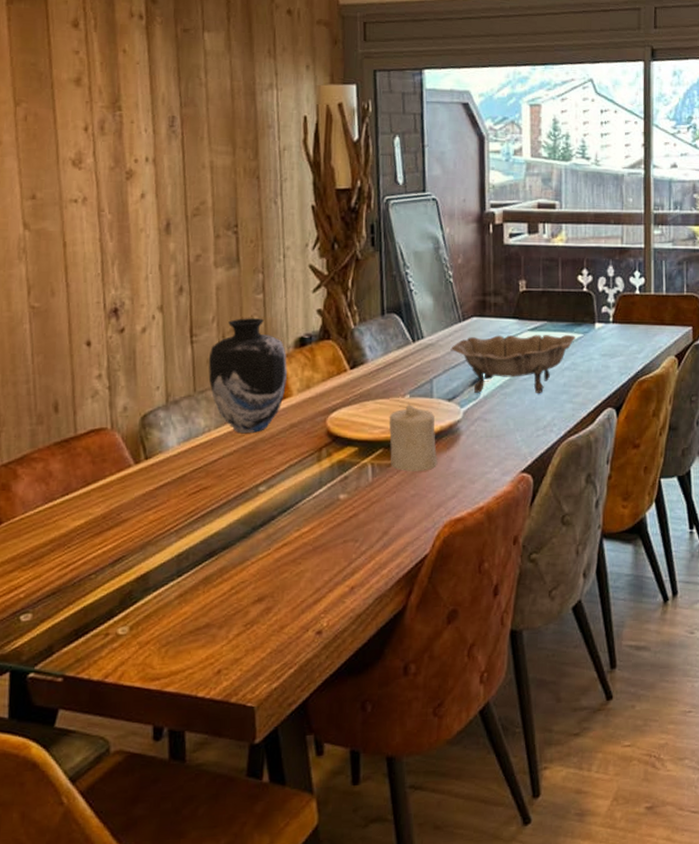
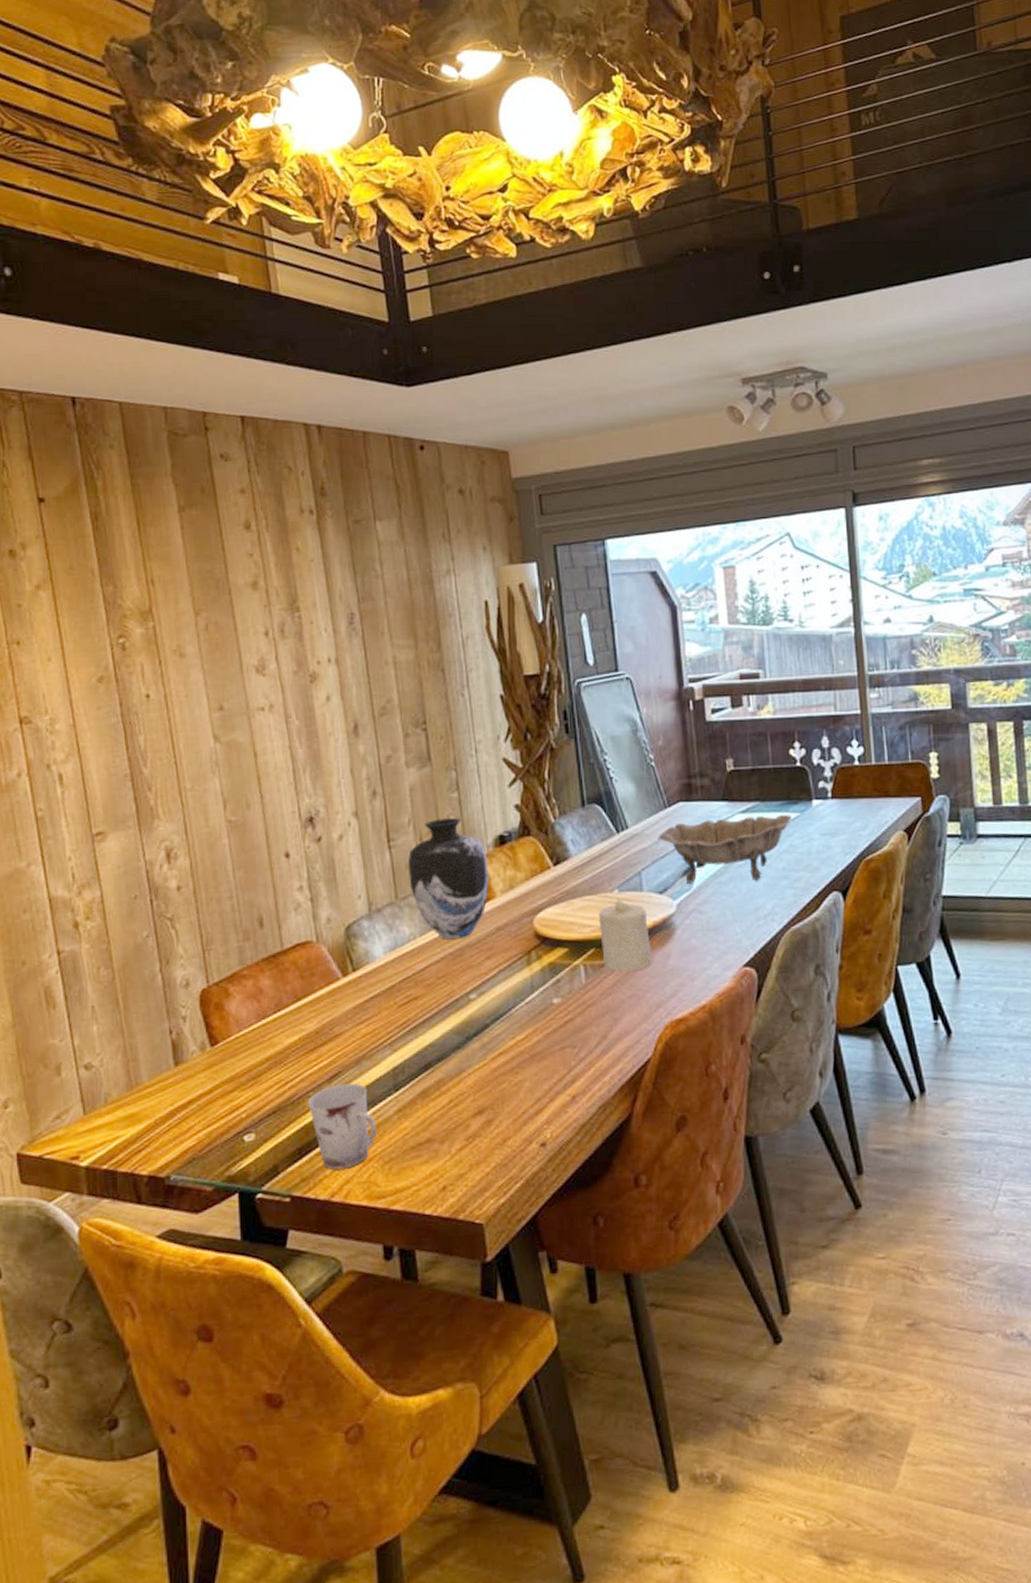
cup: none [89,568,157,651] -> present [308,1083,377,1170]

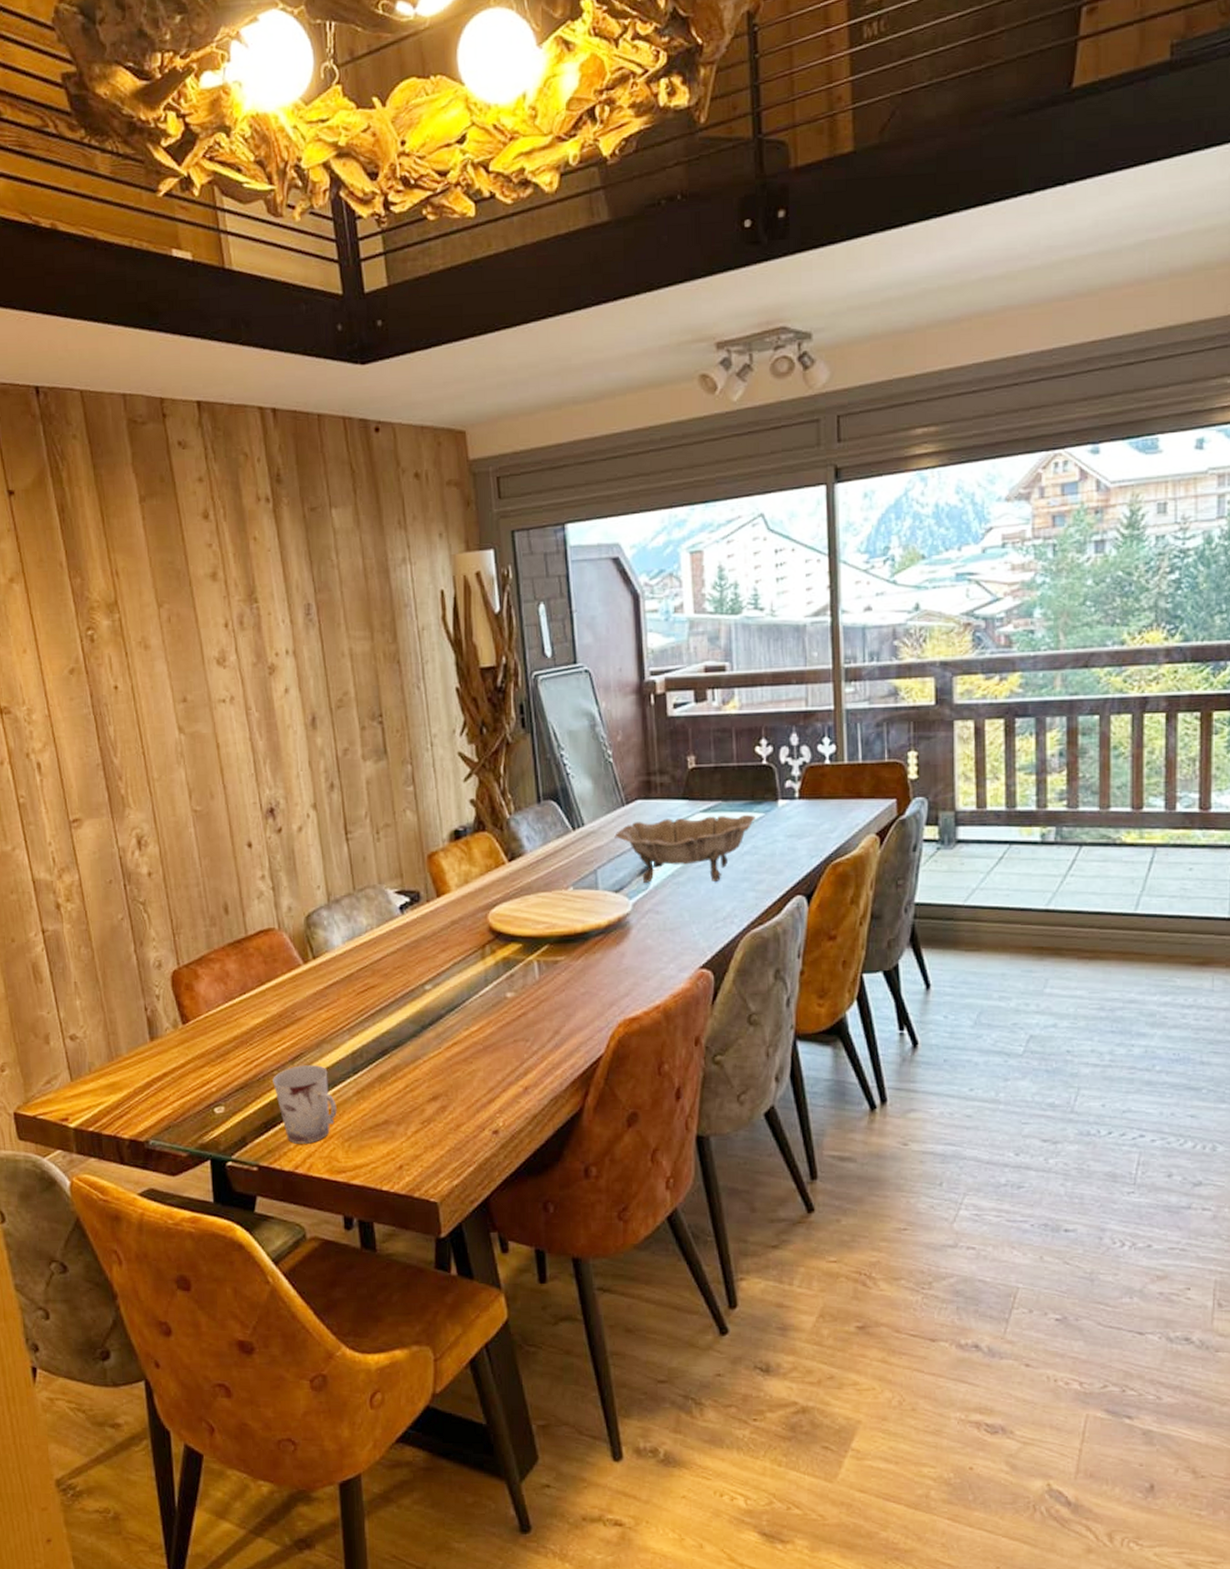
vase: present [407,818,489,939] -> none [364,812,444,931]
candle: present [599,898,653,971] -> none [554,896,608,968]

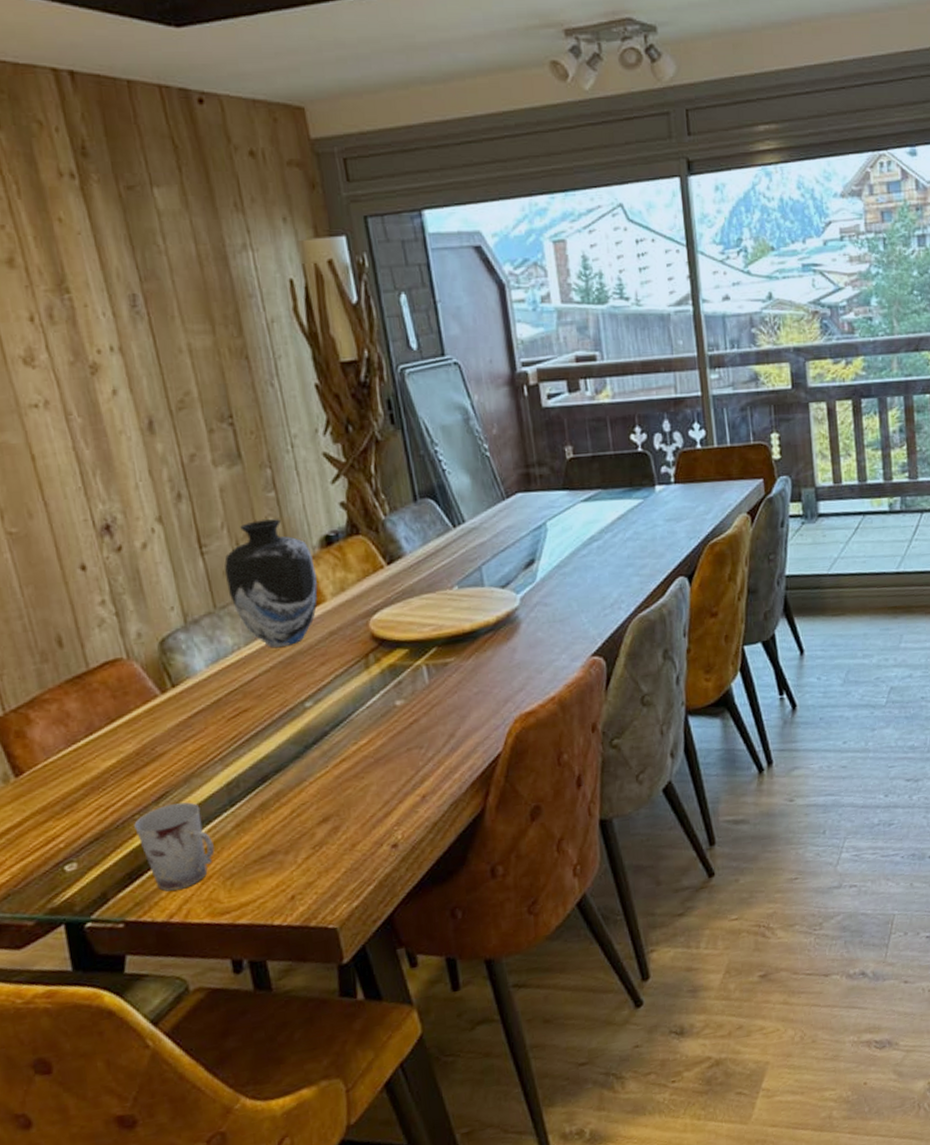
vase: none [364,812,444,931] -> present [224,519,318,647]
decorative bowl: present [614,814,756,883] -> none [497,501,635,576]

